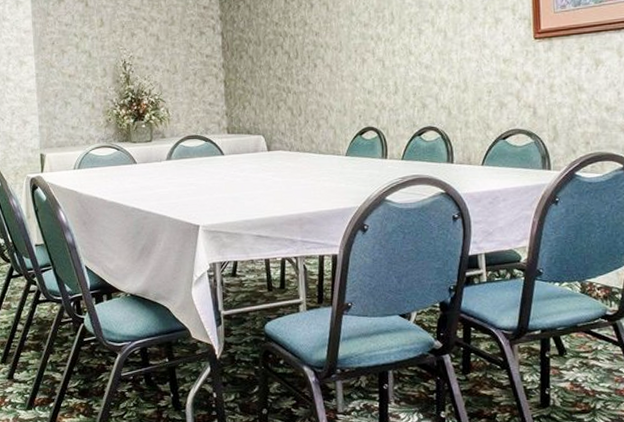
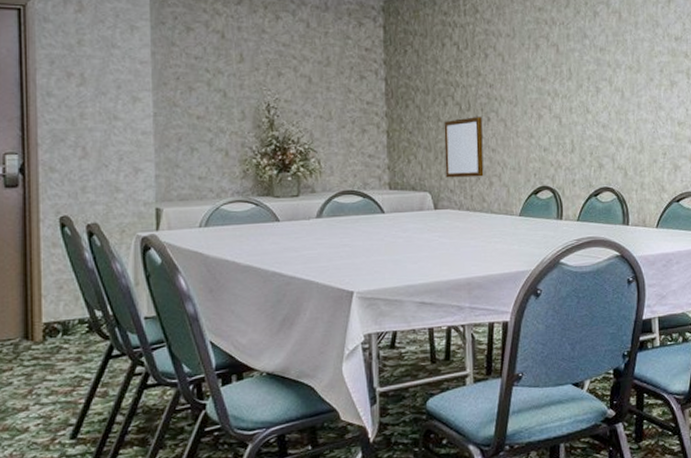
writing board: none [274,63,312,122] -> present [444,117,484,178]

